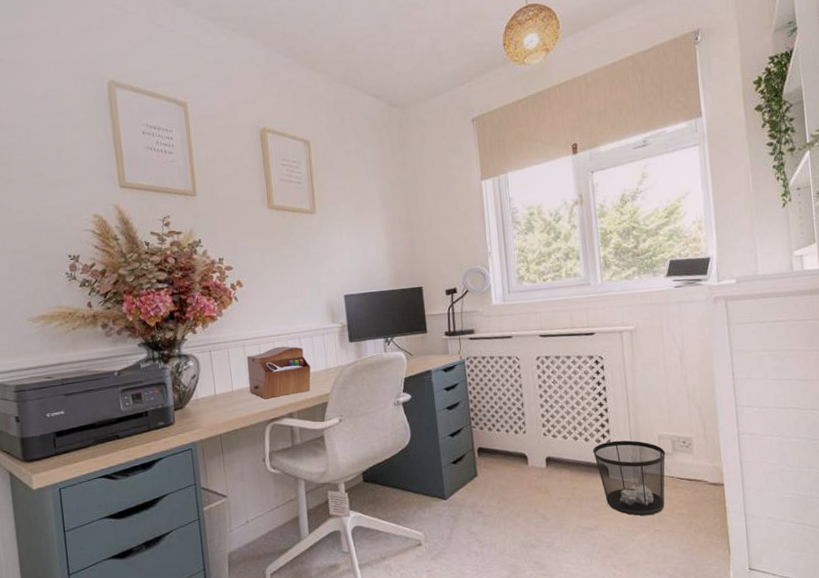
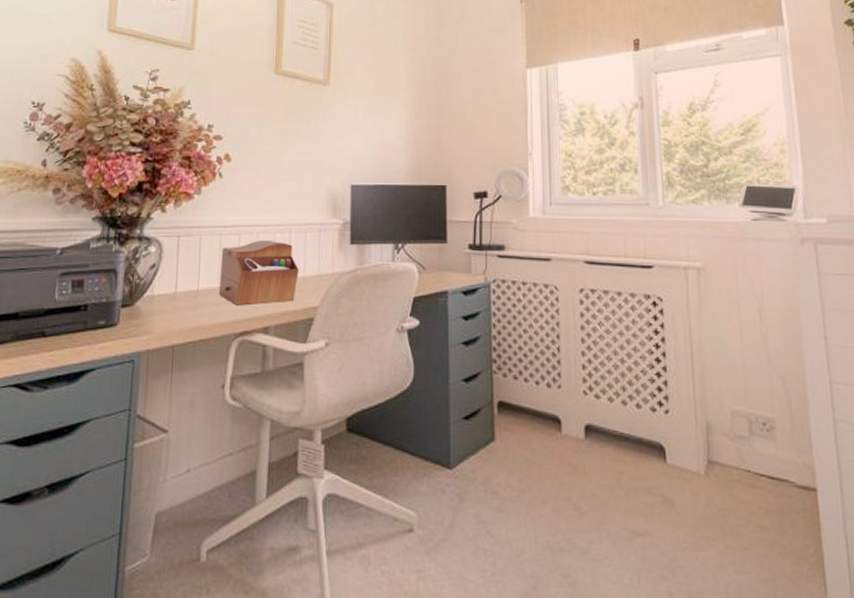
waste bin: present [592,440,666,516] -> none [645,411,741,524]

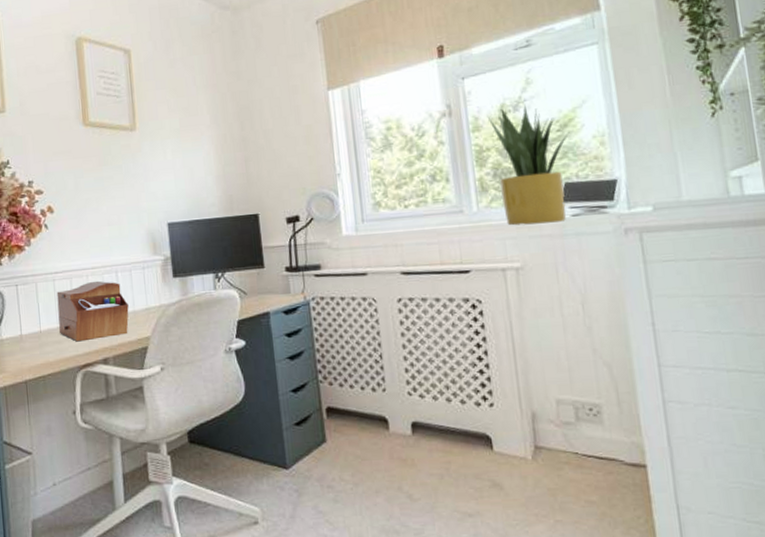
planter: none [677,105,753,225] -> present [487,104,570,226]

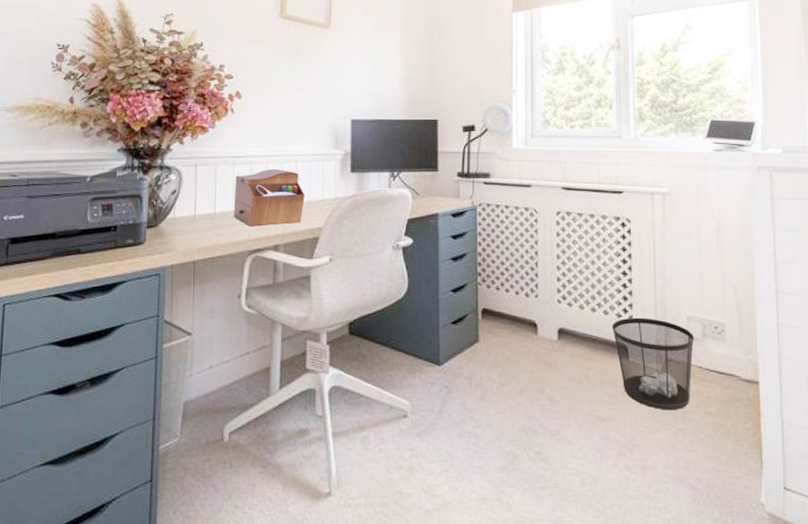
waste bin: none [470,404,568,502] -> present [611,317,695,411]
planter: present [487,104,570,226] -> none [650,46,719,155]

